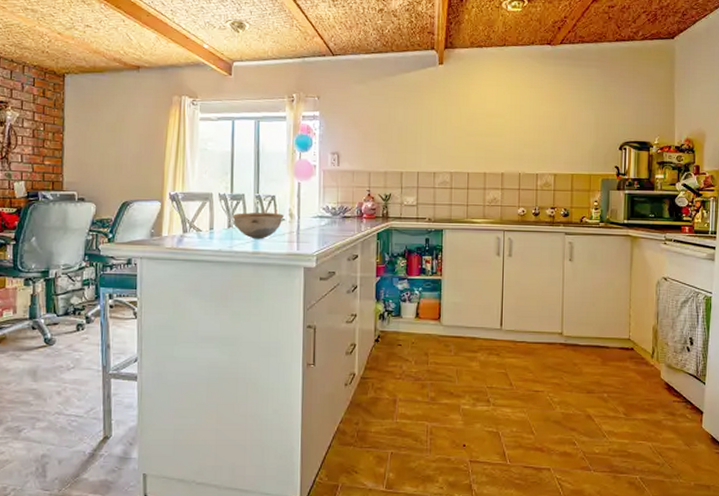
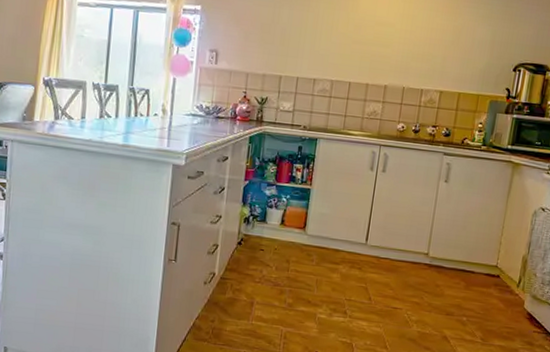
bowl: present [232,211,284,240] -> none [104,104,156,133]

